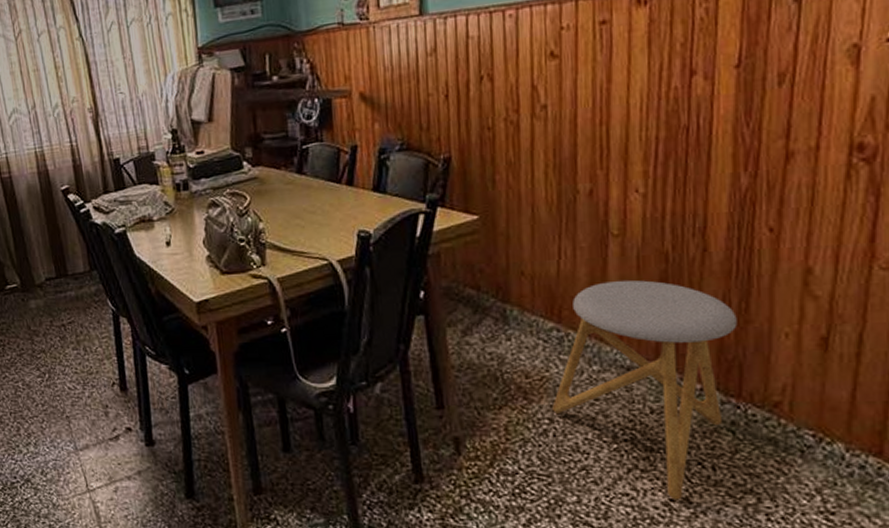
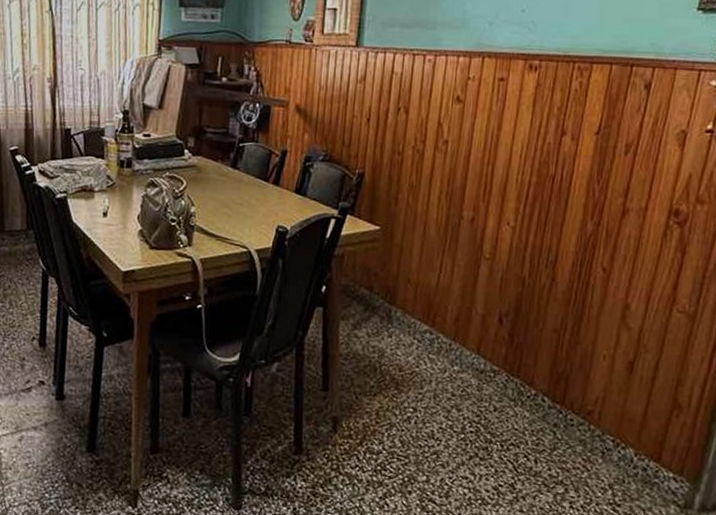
stool: present [552,280,737,500] -> none [417,296,570,486]

